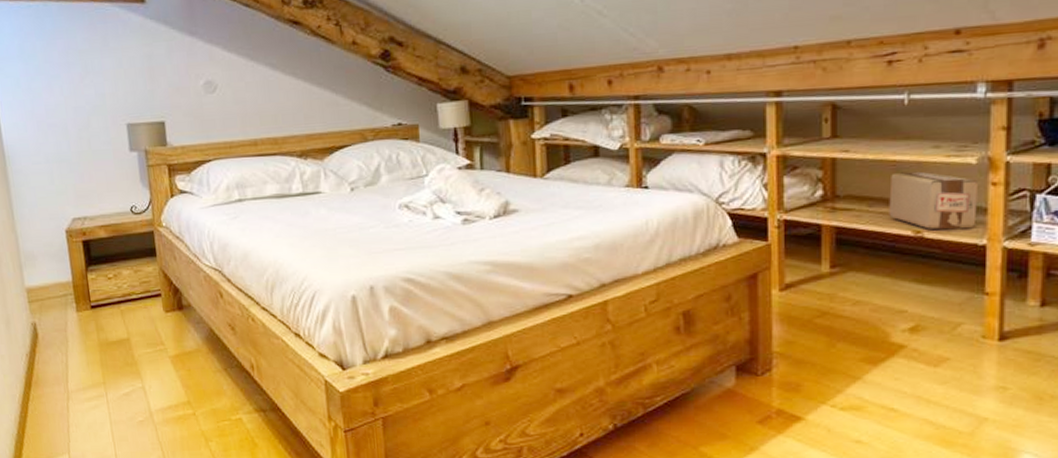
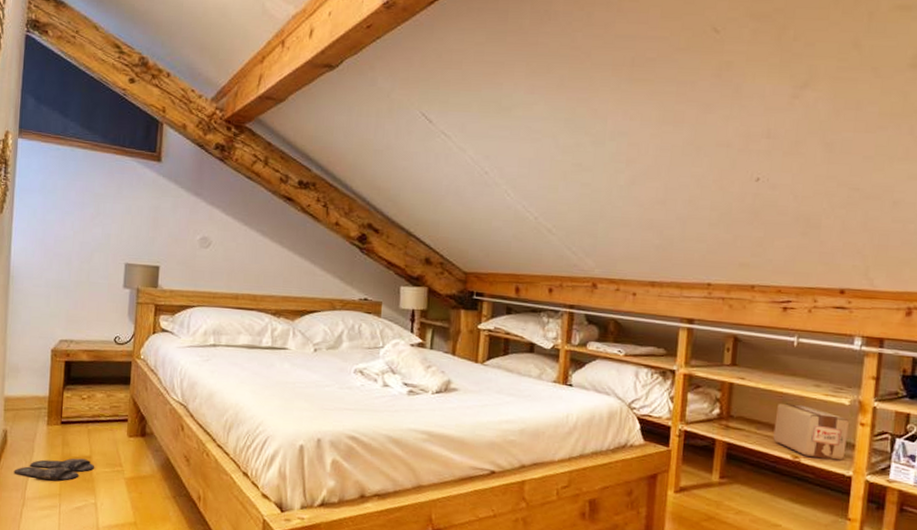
slippers: none [51,342,135,370] -> present [14,458,94,481]

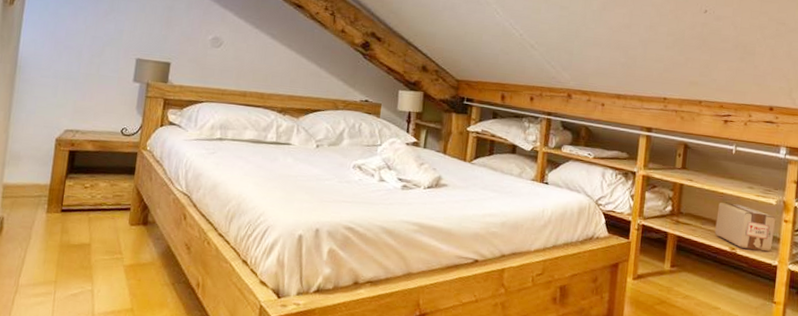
slippers: present [14,458,94,481] -> none [8,245,93,269]

